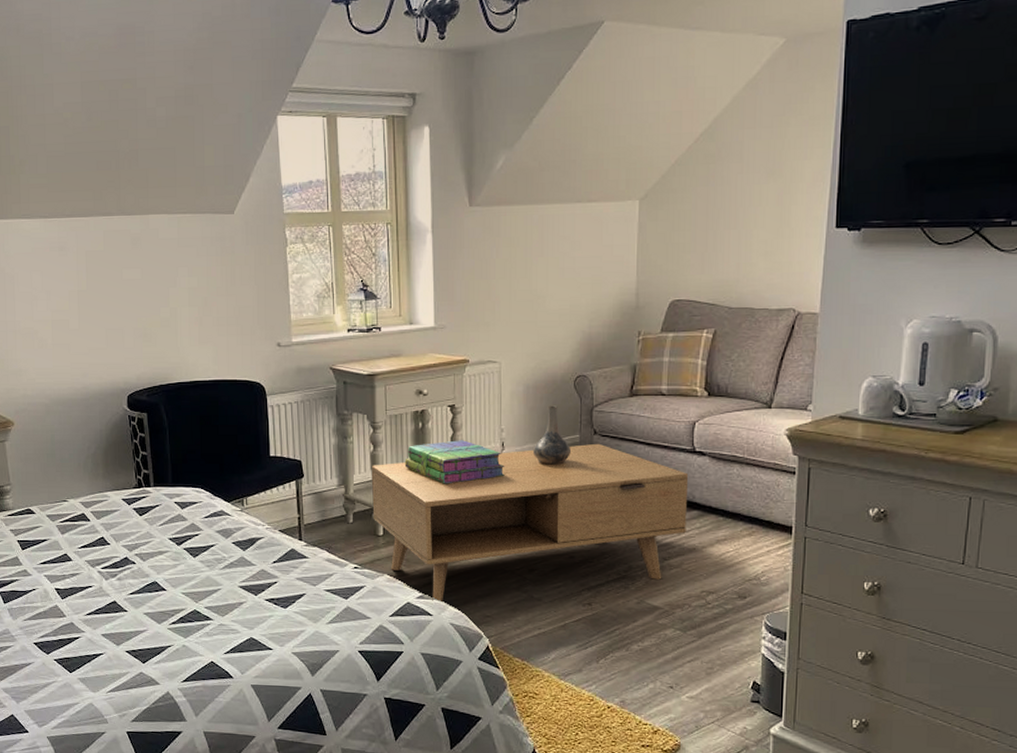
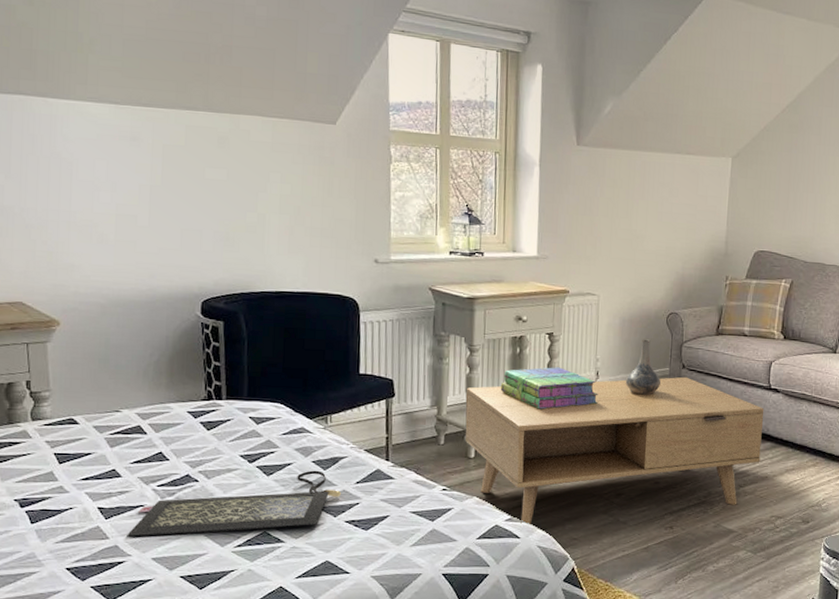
clutch bag: none [80,551,260,615] -> present [127,470,341,537]

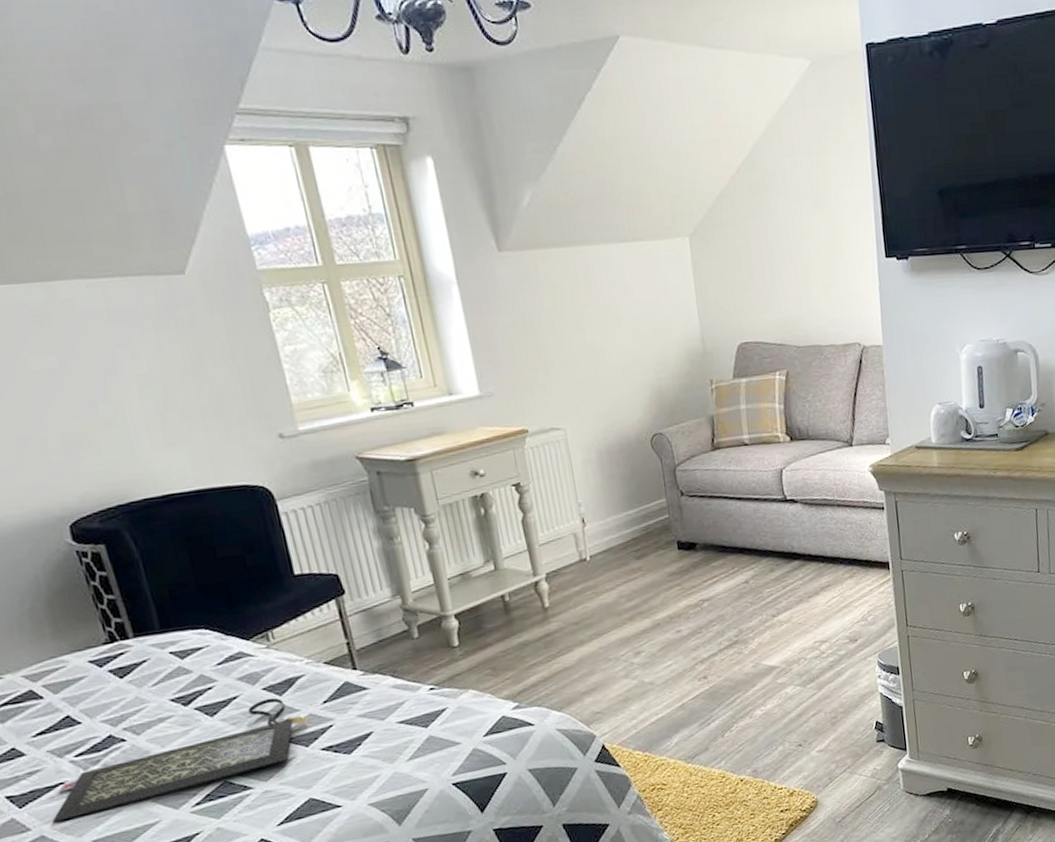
coffee table: present [465,376,764,525] -> none [431,504,791,709]
stack of books: present [500,367,598,410] -> none [470,521,591,575]
decorative vase: present [625,339,661,395] -> none [617,470,660,536]

